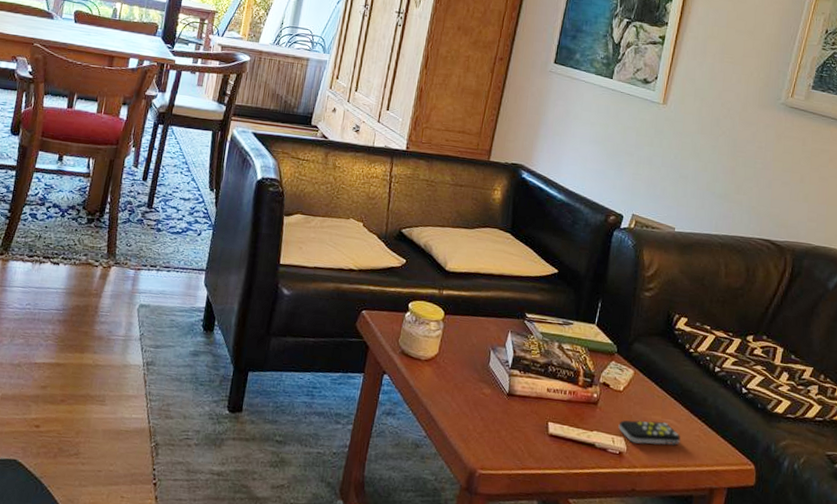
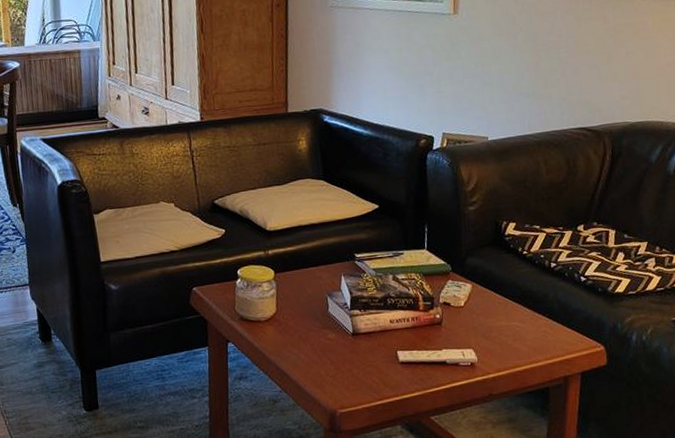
remote control: present [618,420,680,446] -> none [466,326,528,352]

